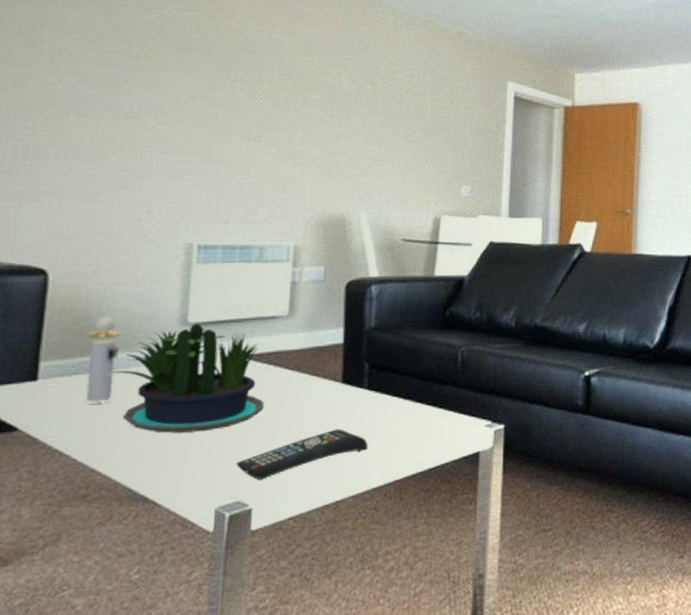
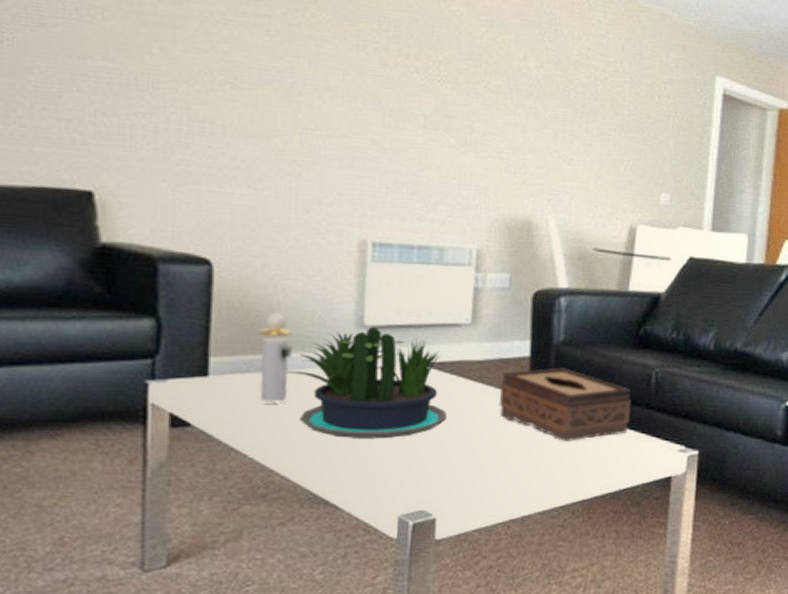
remote control: present [236,429,369,480] -> none [419,444,556,490]
tissue box: none [314,352,439,423] -> present [499,367,632,441]

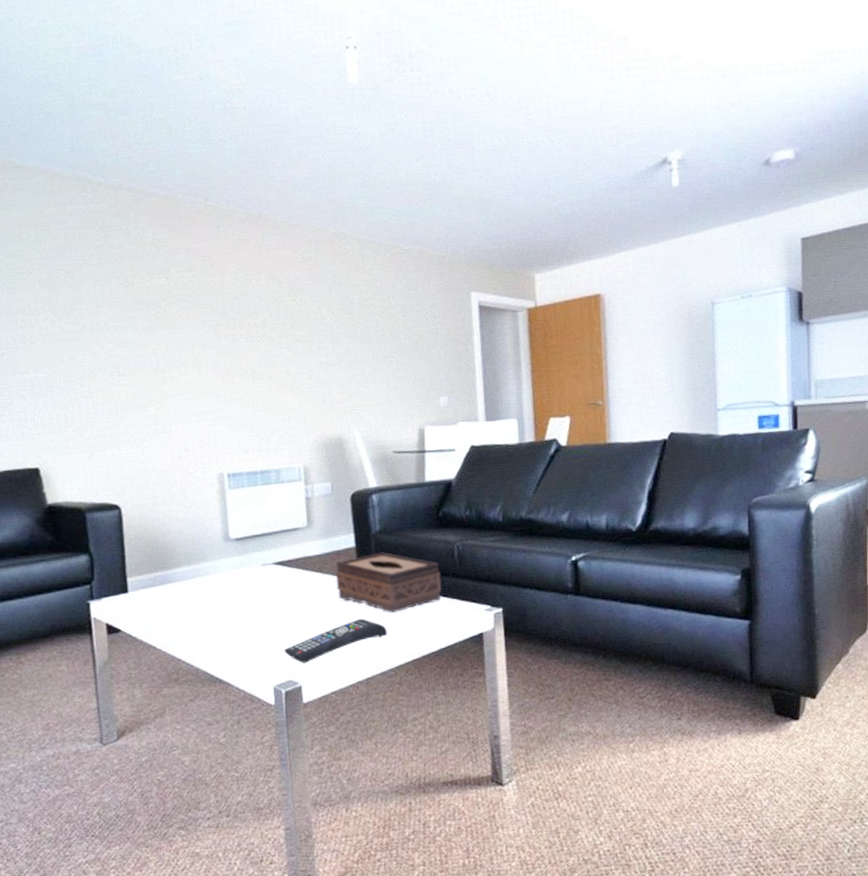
perfume bottle: present [259,312,292,402] -> none [158,538,184,608]
potted plant: present [280,326,447,439] -> none [176,538,299,629]
remote control: none [419,444,556,490] -> present [284,618,388,663]

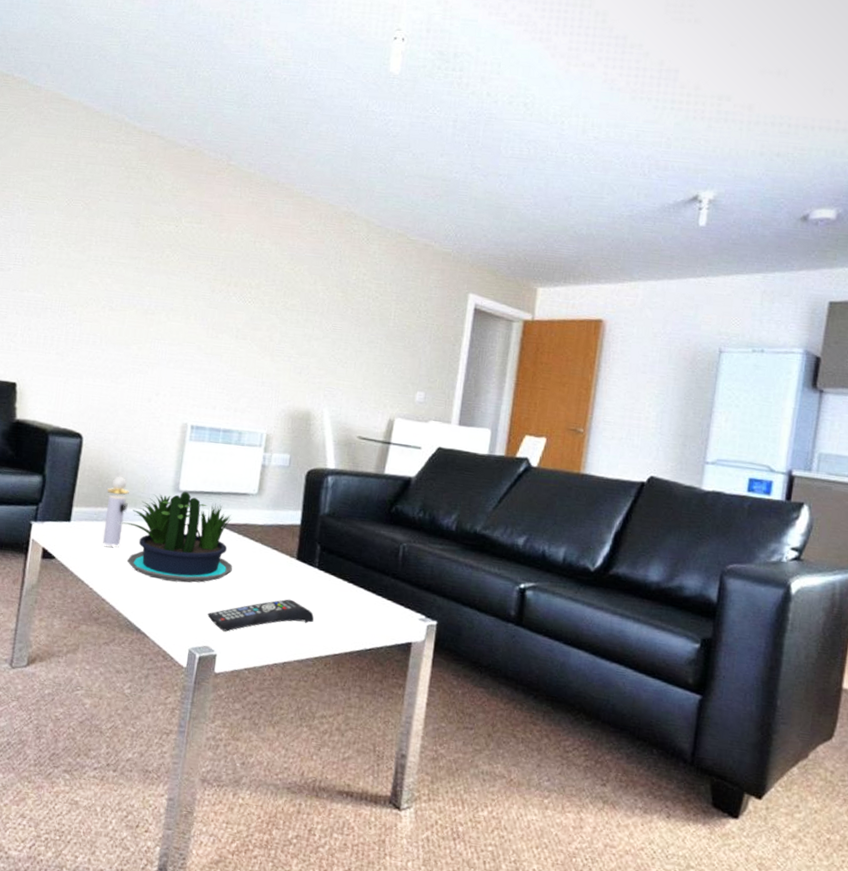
perfume bottle: none [158,538,184,608] -> present [102,476,129,546]
potted plant: none [176,538,299,629] -> present [118,491,233,583]
tissue box: present [336,552,442,613] -> none [273,535,382,601]

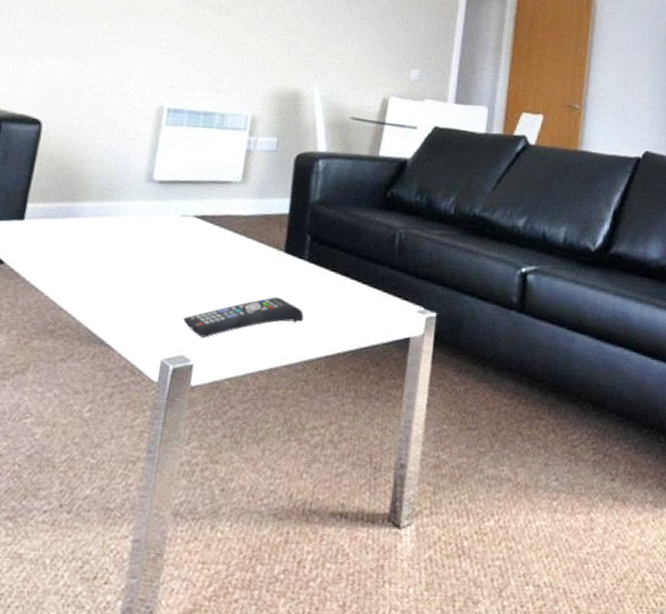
perfume bottle: present [102,476,129,546] -> none [61,166,95,246]
potted plant: present [118,491,233,583] -> none [80,181,213,285]

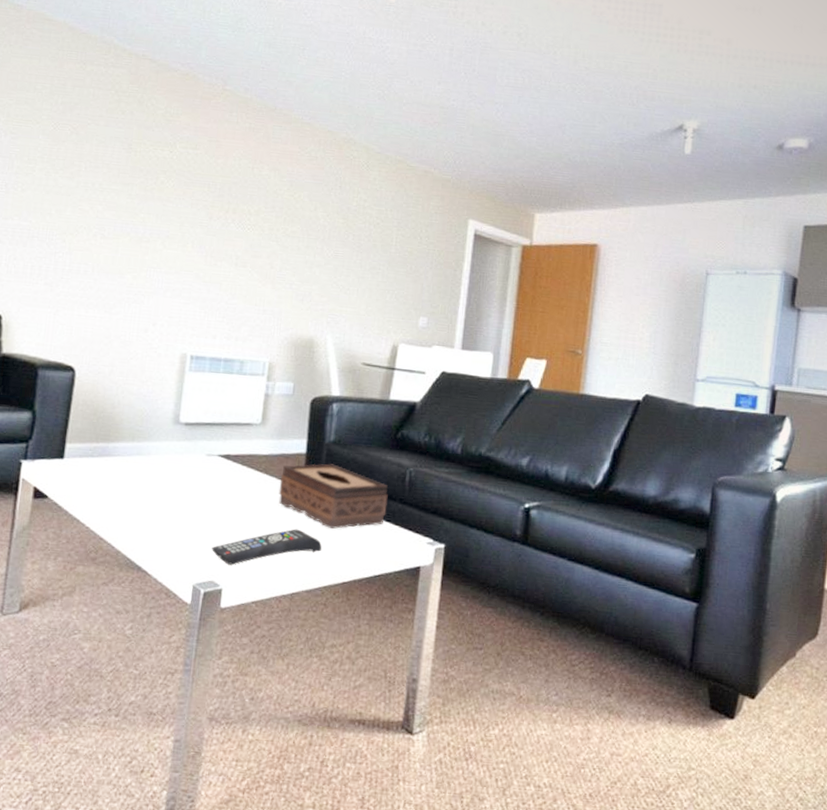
tissue box: none [258,225,377,296] -> present [278,464,389,529]

